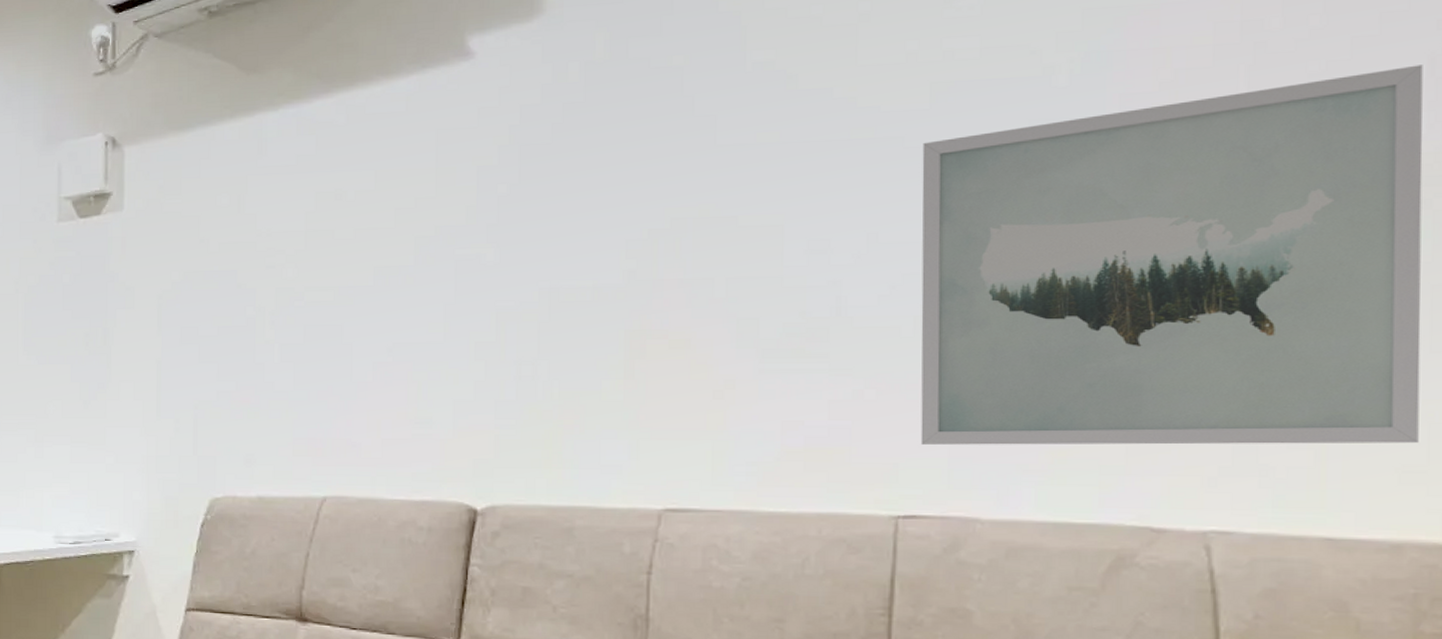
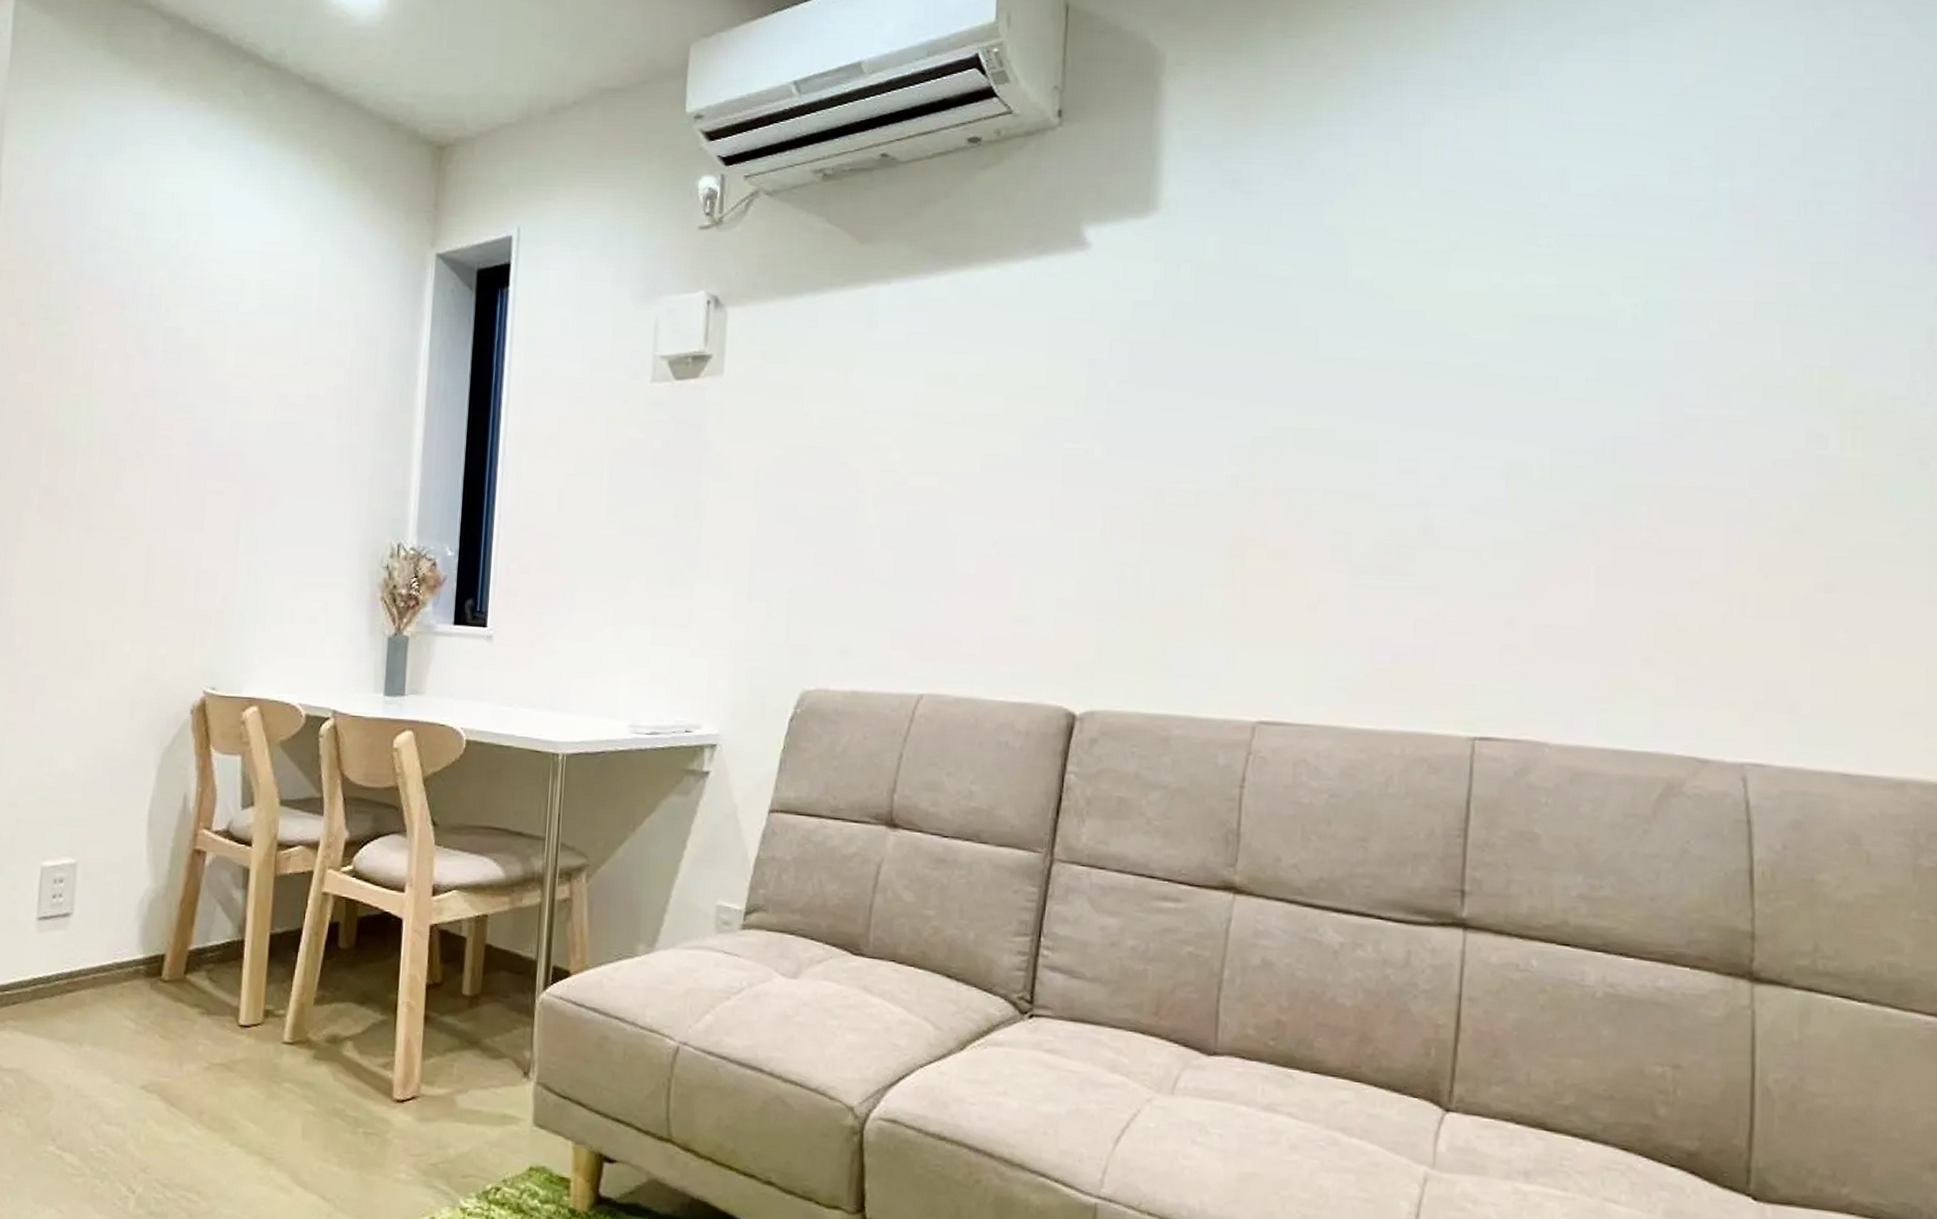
wall art: present [920,65,1423,445] -> none [1496,337,1923,688]

